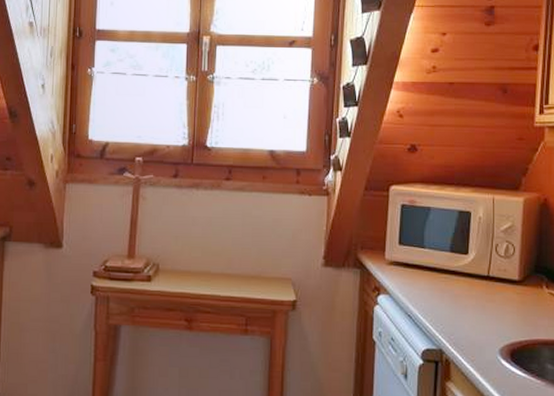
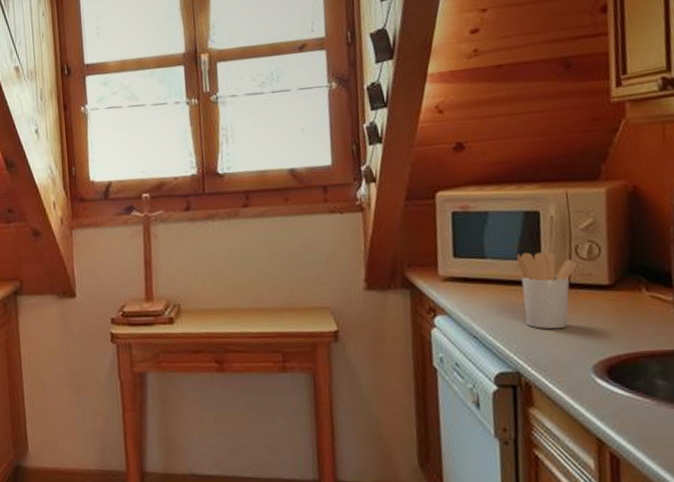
utensil holder: none [449,246,496,315] -> present [516,252,577,330]

